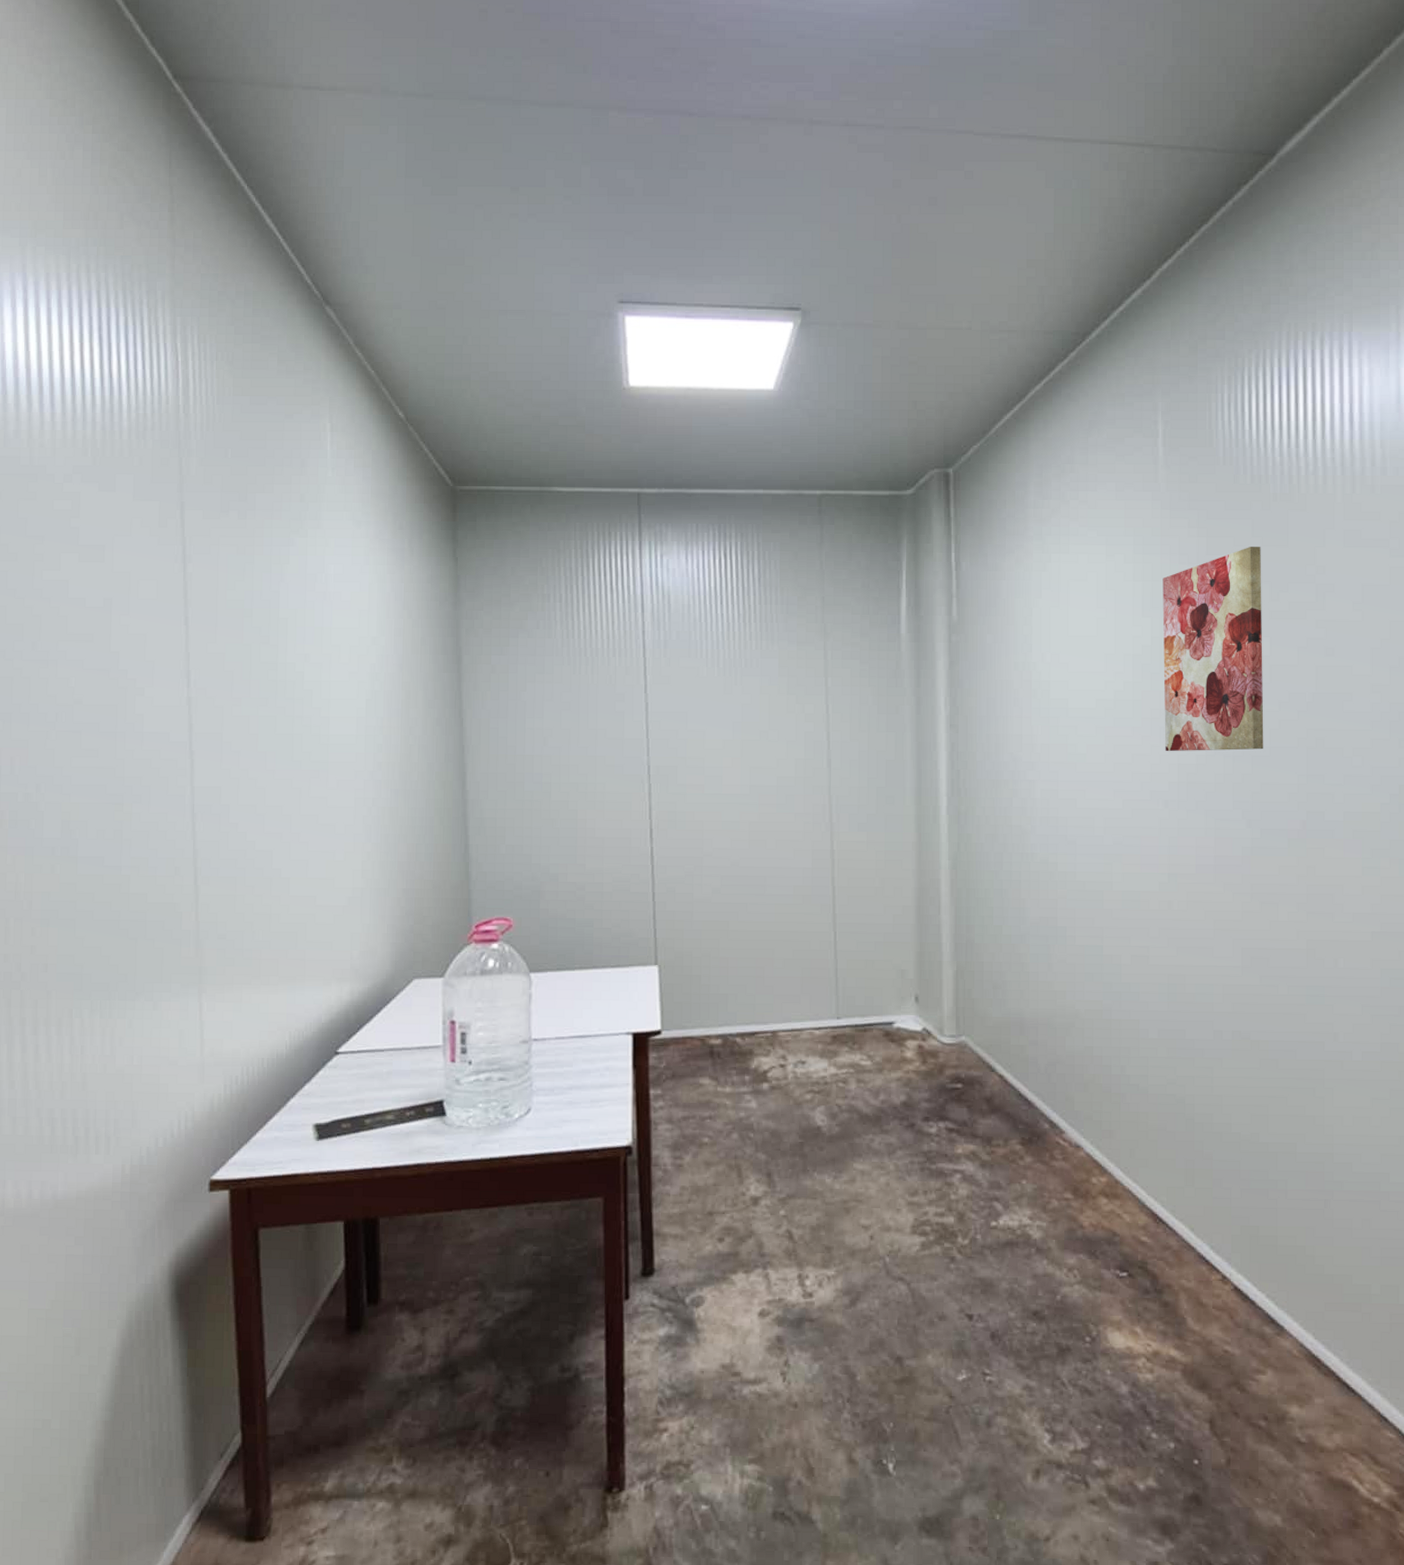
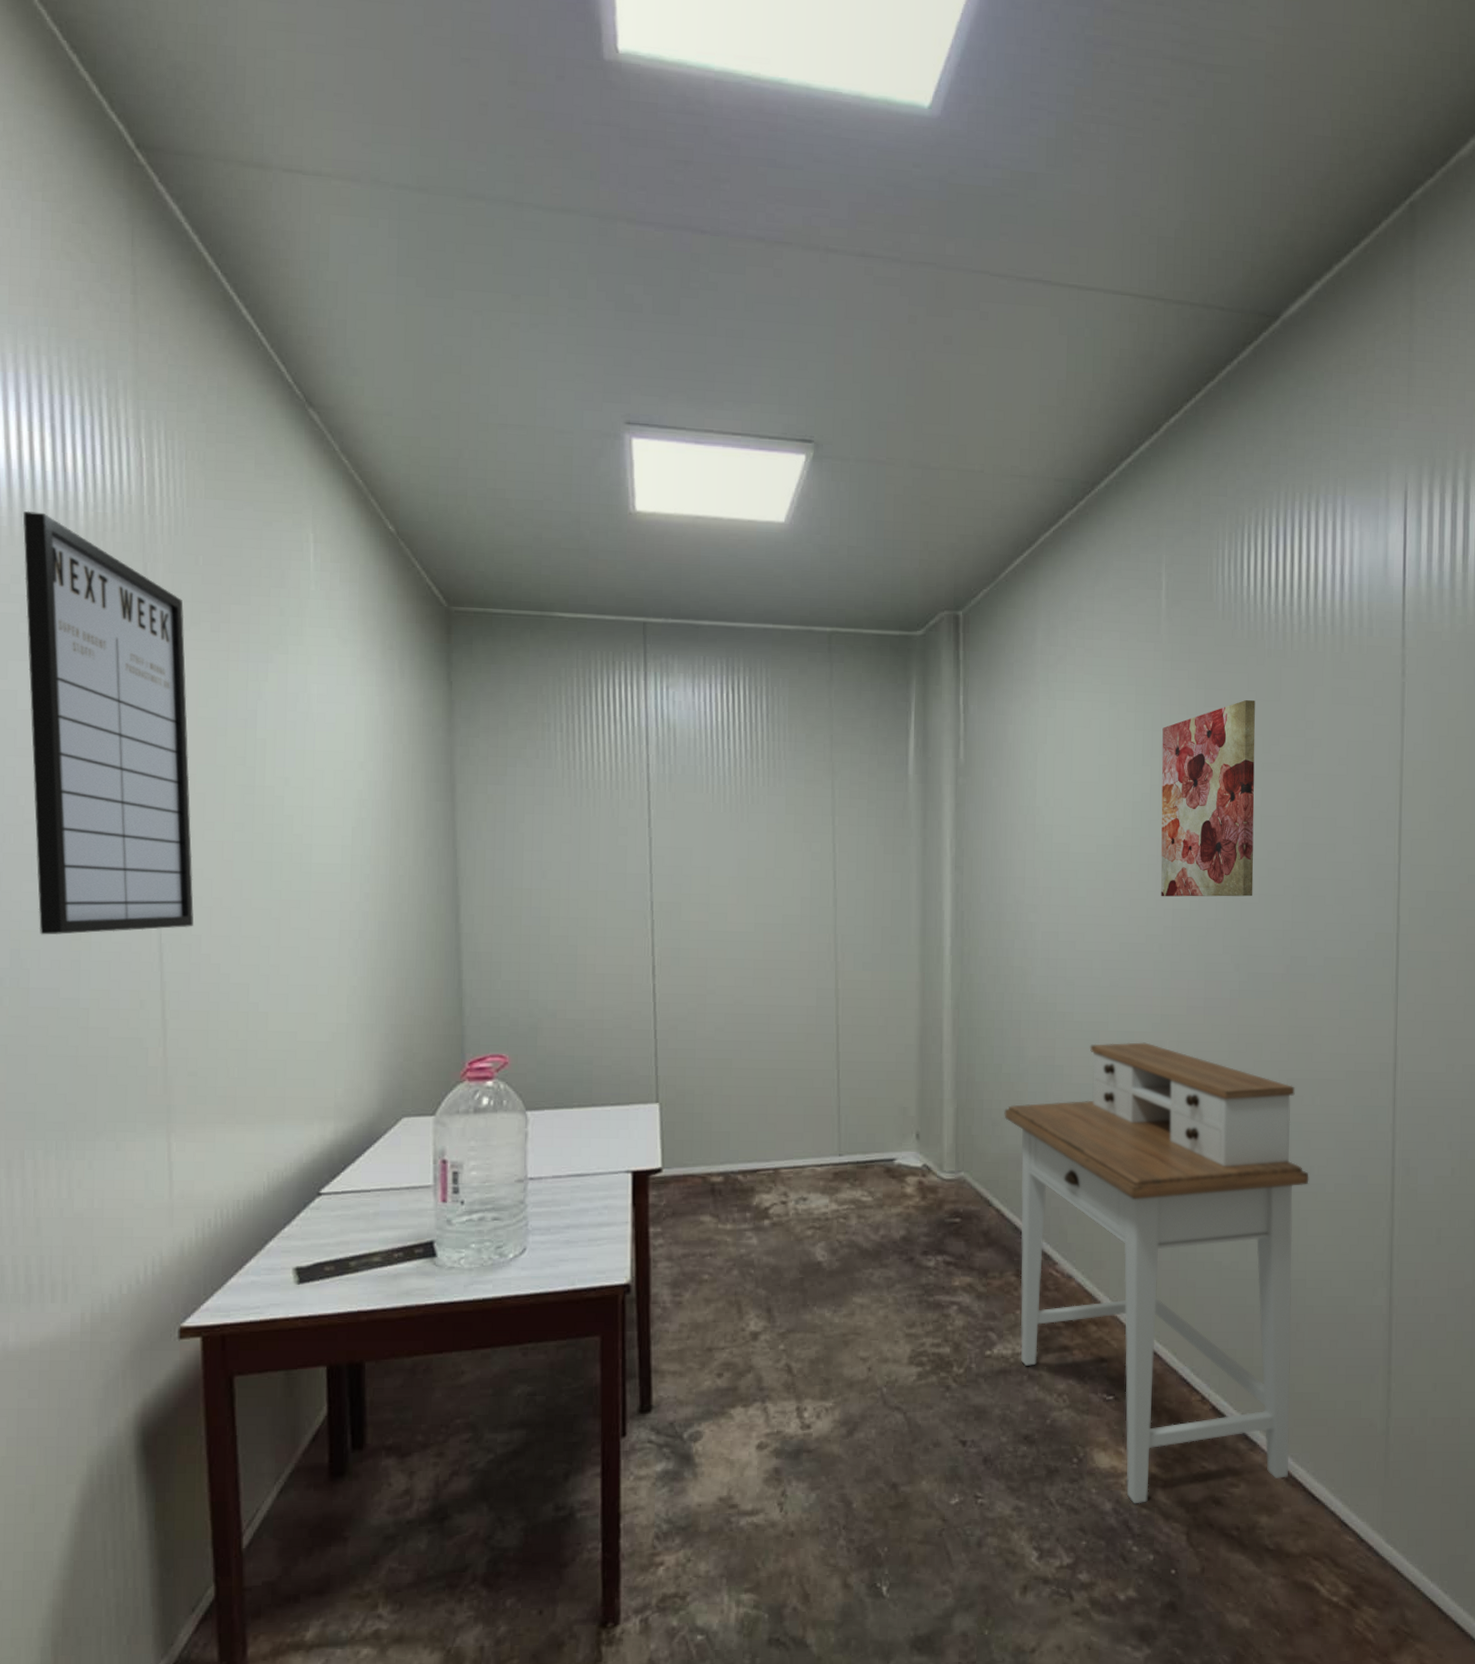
writing board: none [74,415,223,807] -> present [23,510,194,935]
desk: none [1005,902,1334,1388] -> present [1004,1042,1309,1504]

